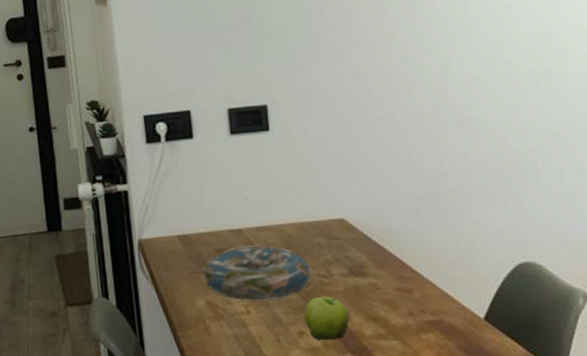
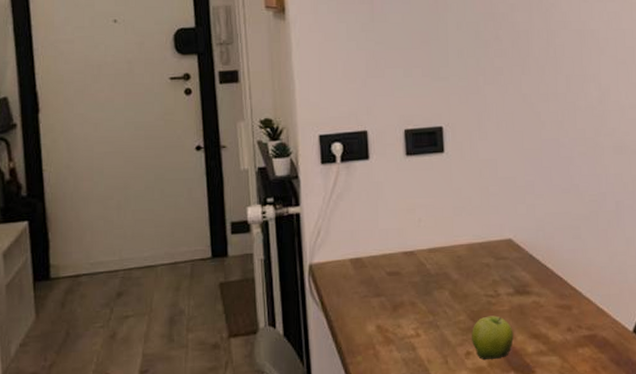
decorative bowl: present [201,245,312,302] -> none [373,267,480,325]

